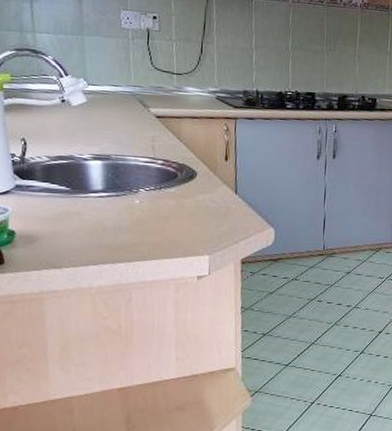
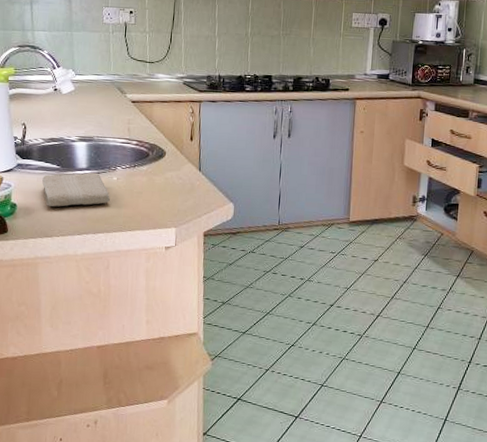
washcloth: none [47,195,132,234] -> present [42,172,110,207]

